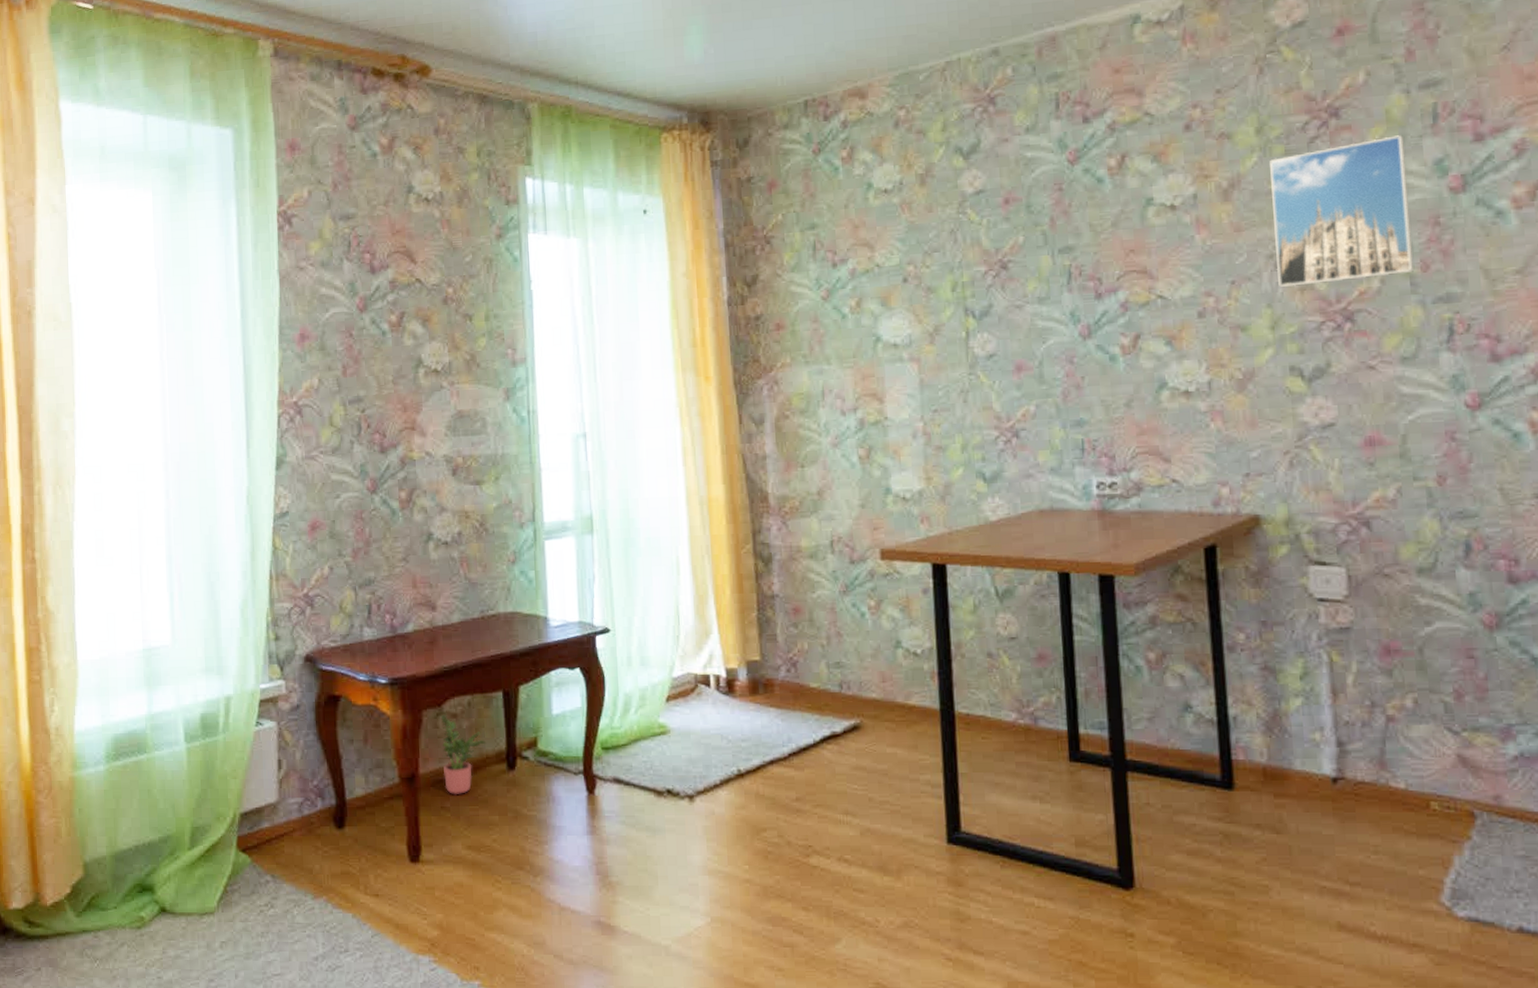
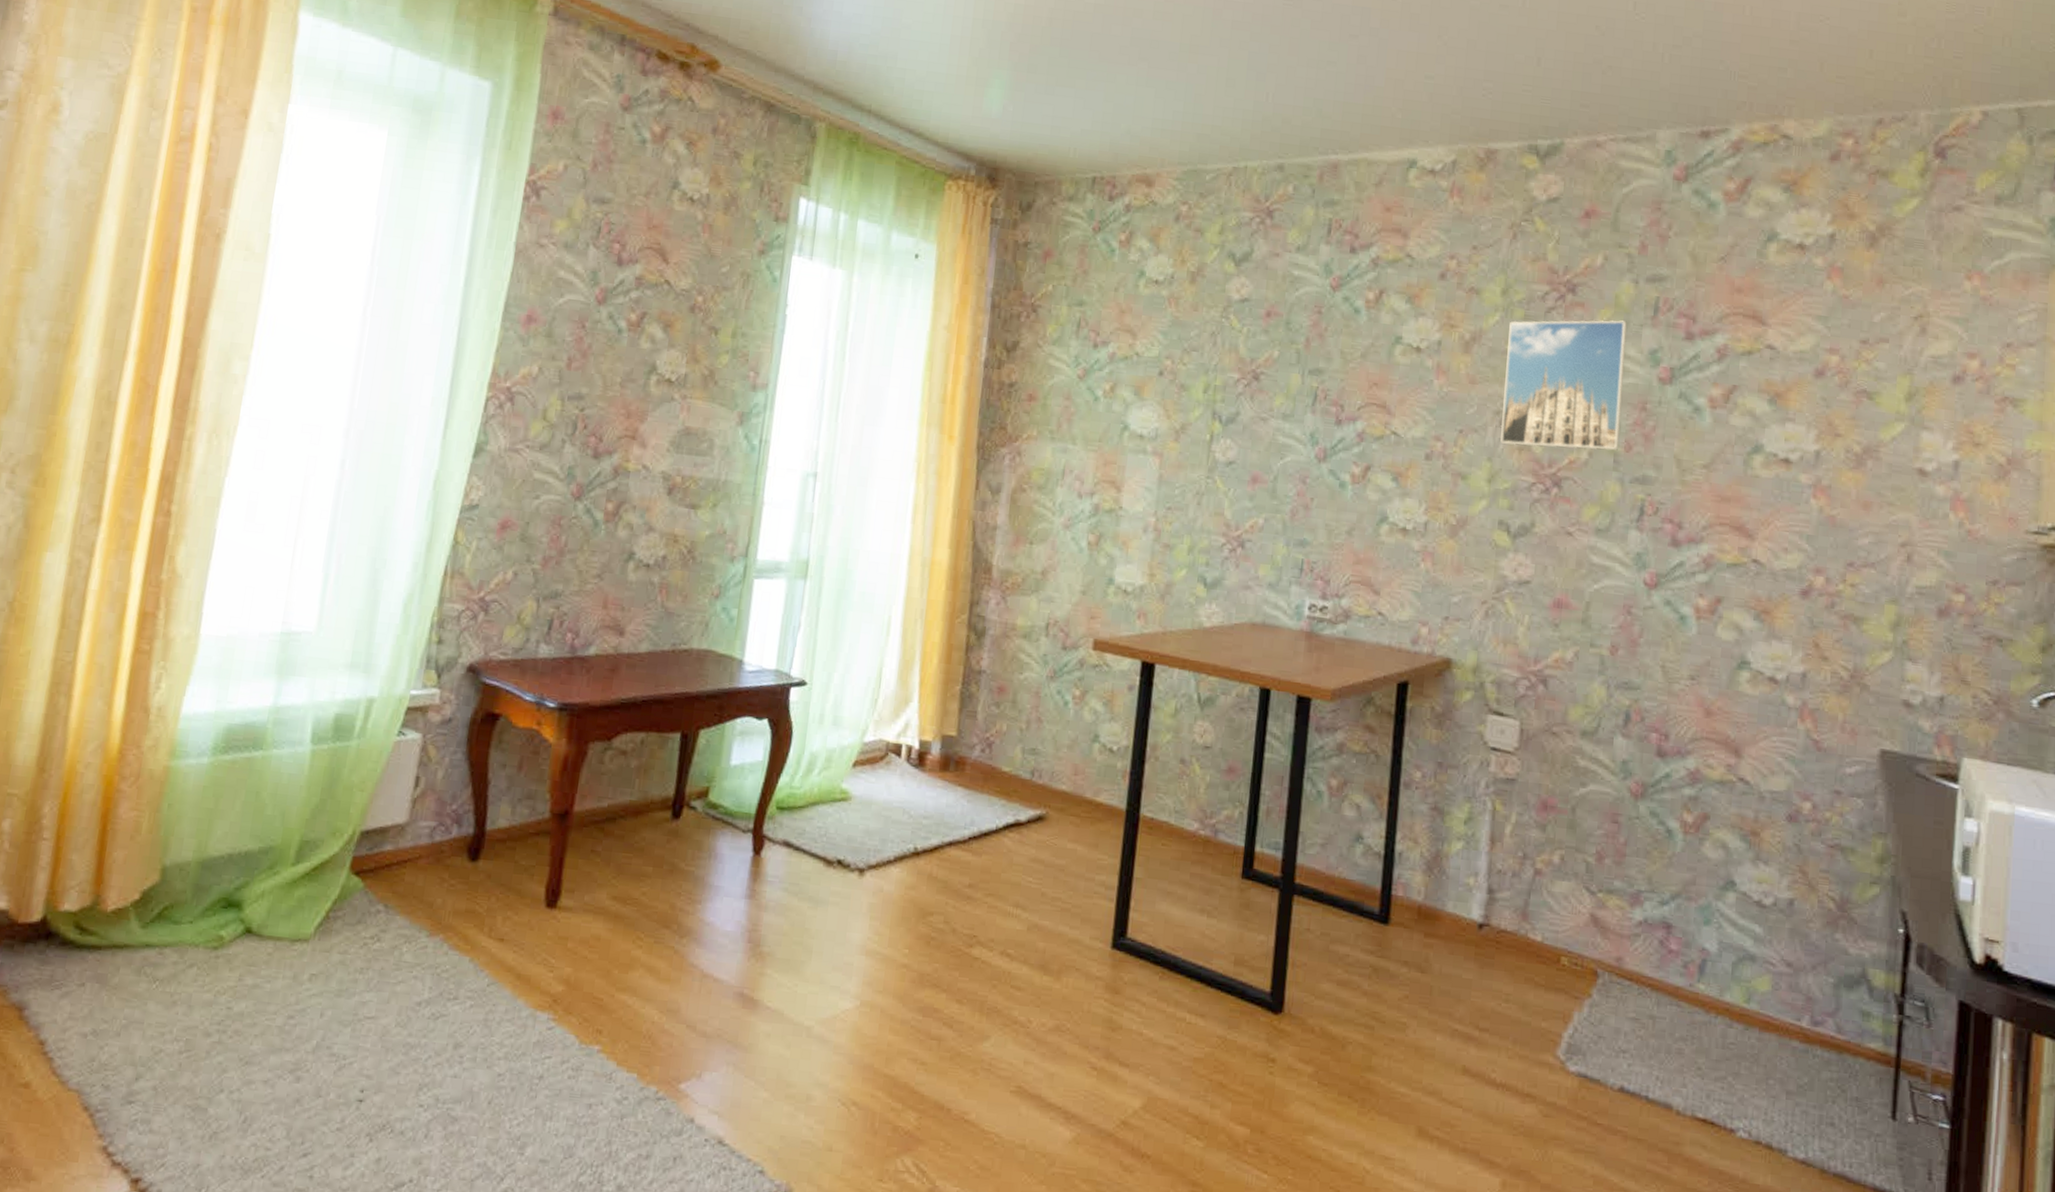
potted plant: present [440,714,487,795] -> none [599,749,654,840]

